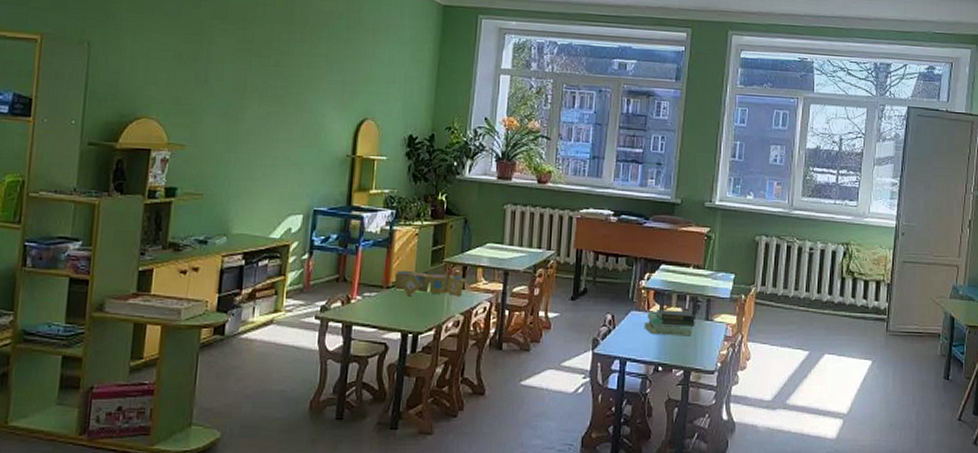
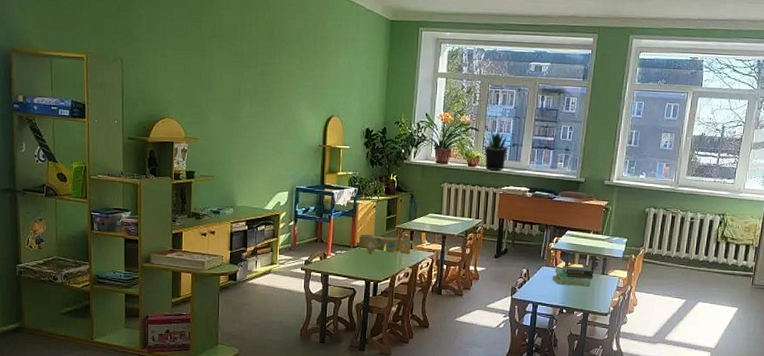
planter: none [558,138,586,189] -> present [485,130,508,170]

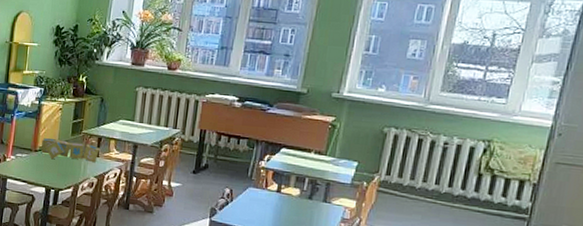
planter: present [485,130,508,170] -> none [187,30,215,76]
books: present [552,266,594,287] -> none [260,188,313,215]

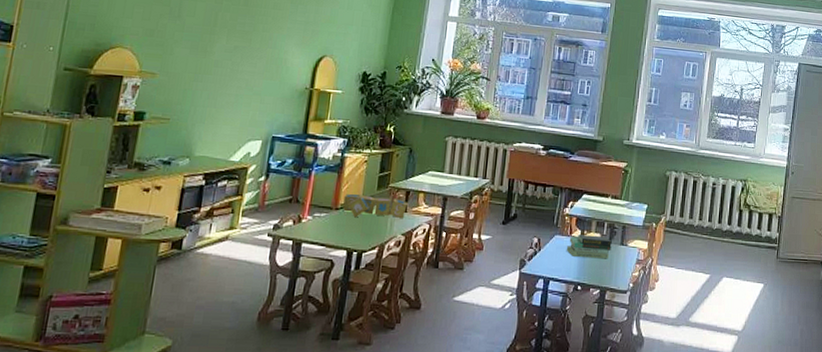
books: none [260,188,313,215] -> present [566,234,612,259]

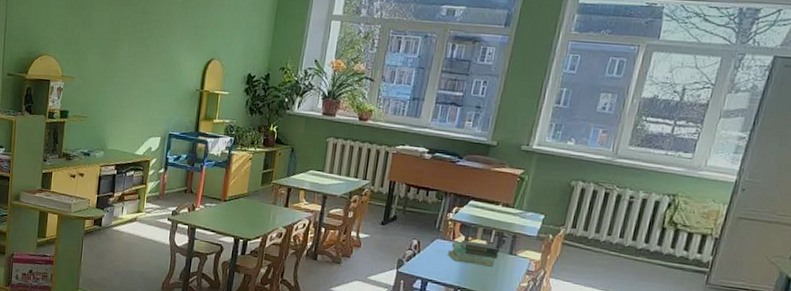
toy blocks: present [343,193,408,219] -> none [230,188,289,213]

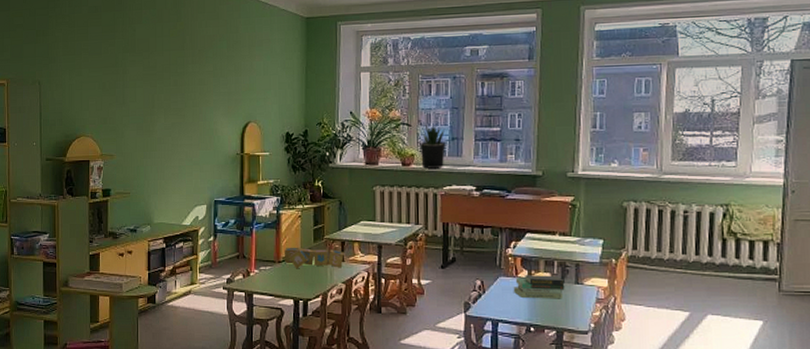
toy blocks: none [230,188,289,213] -> present [285,247,344,269]
planter: none [378,80,407,127] -> present [420,124,446,169]

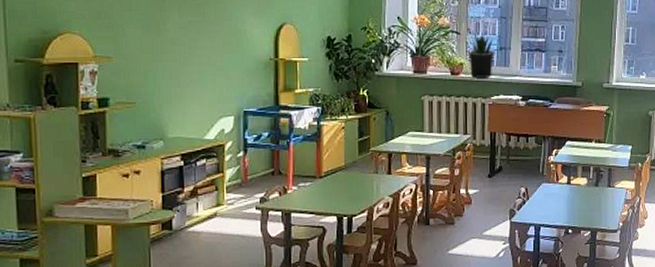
toy blocks: present [285,247,344,269] -> none [327,160,391,184]
books: present [513,275,565,299] -> none [554,180,599,203]

